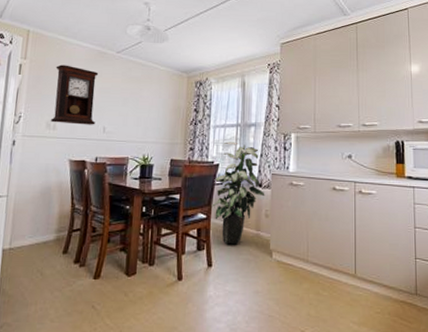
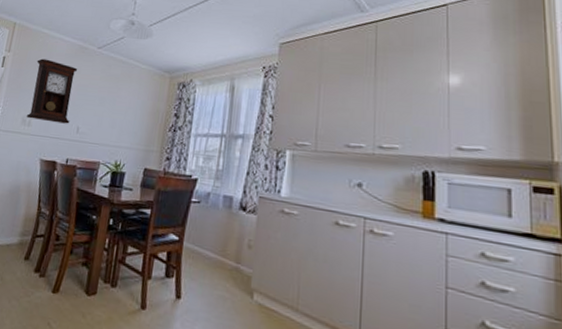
indoor plant: present [211,141,265,245] -> none [185,153,250,278]

